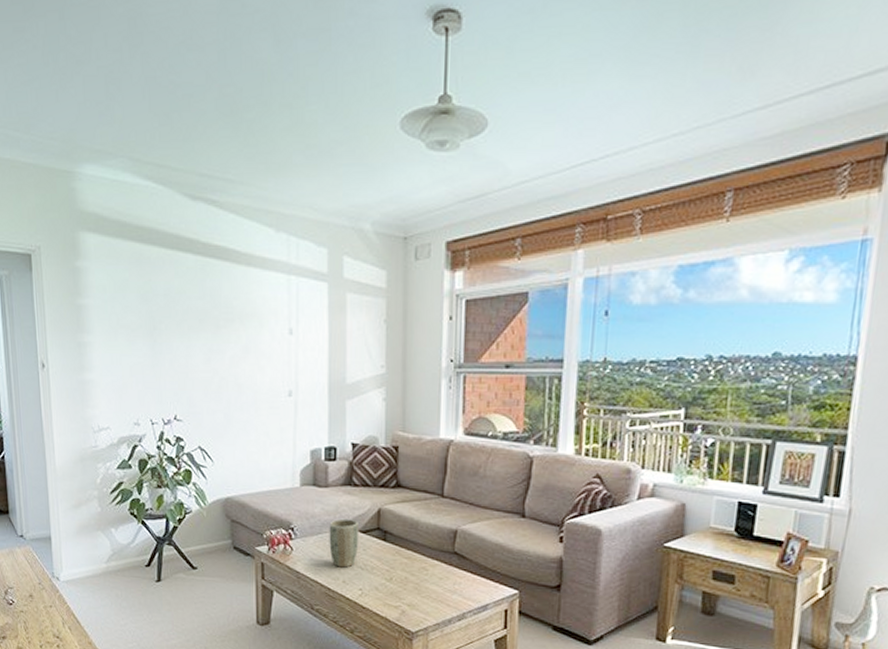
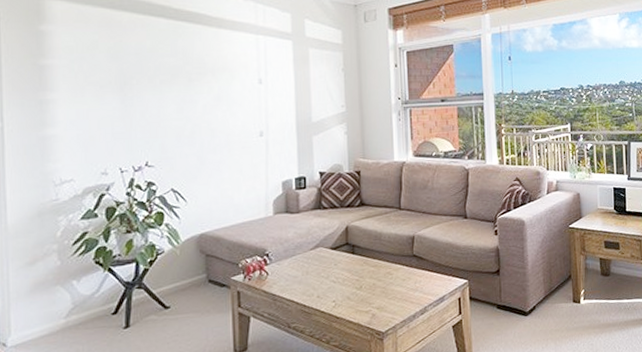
plant pot: present [329,518,359,568] -> none [302,238,330,284]

